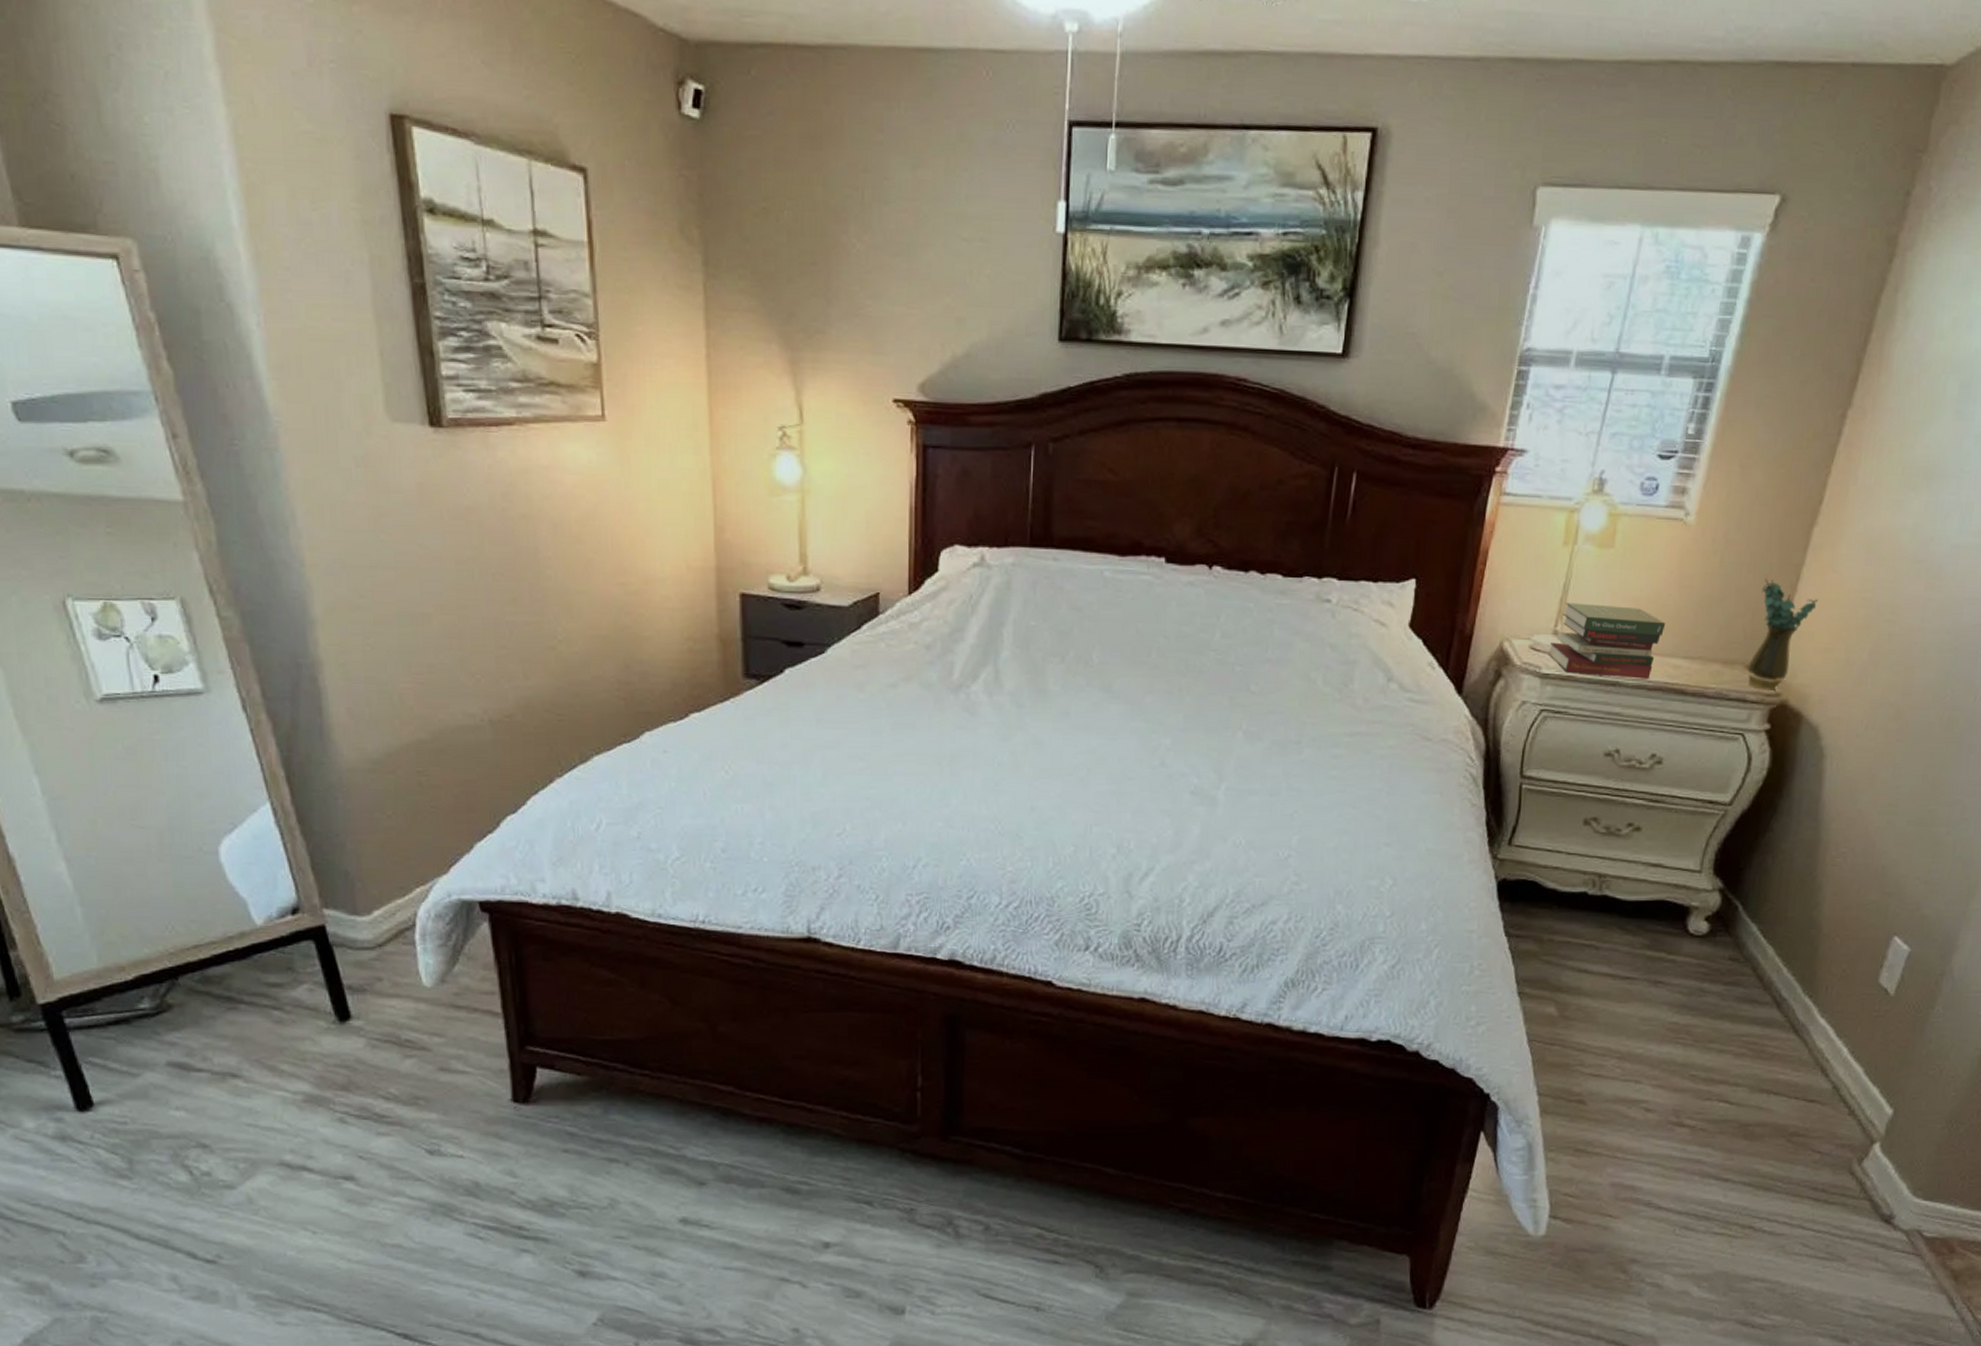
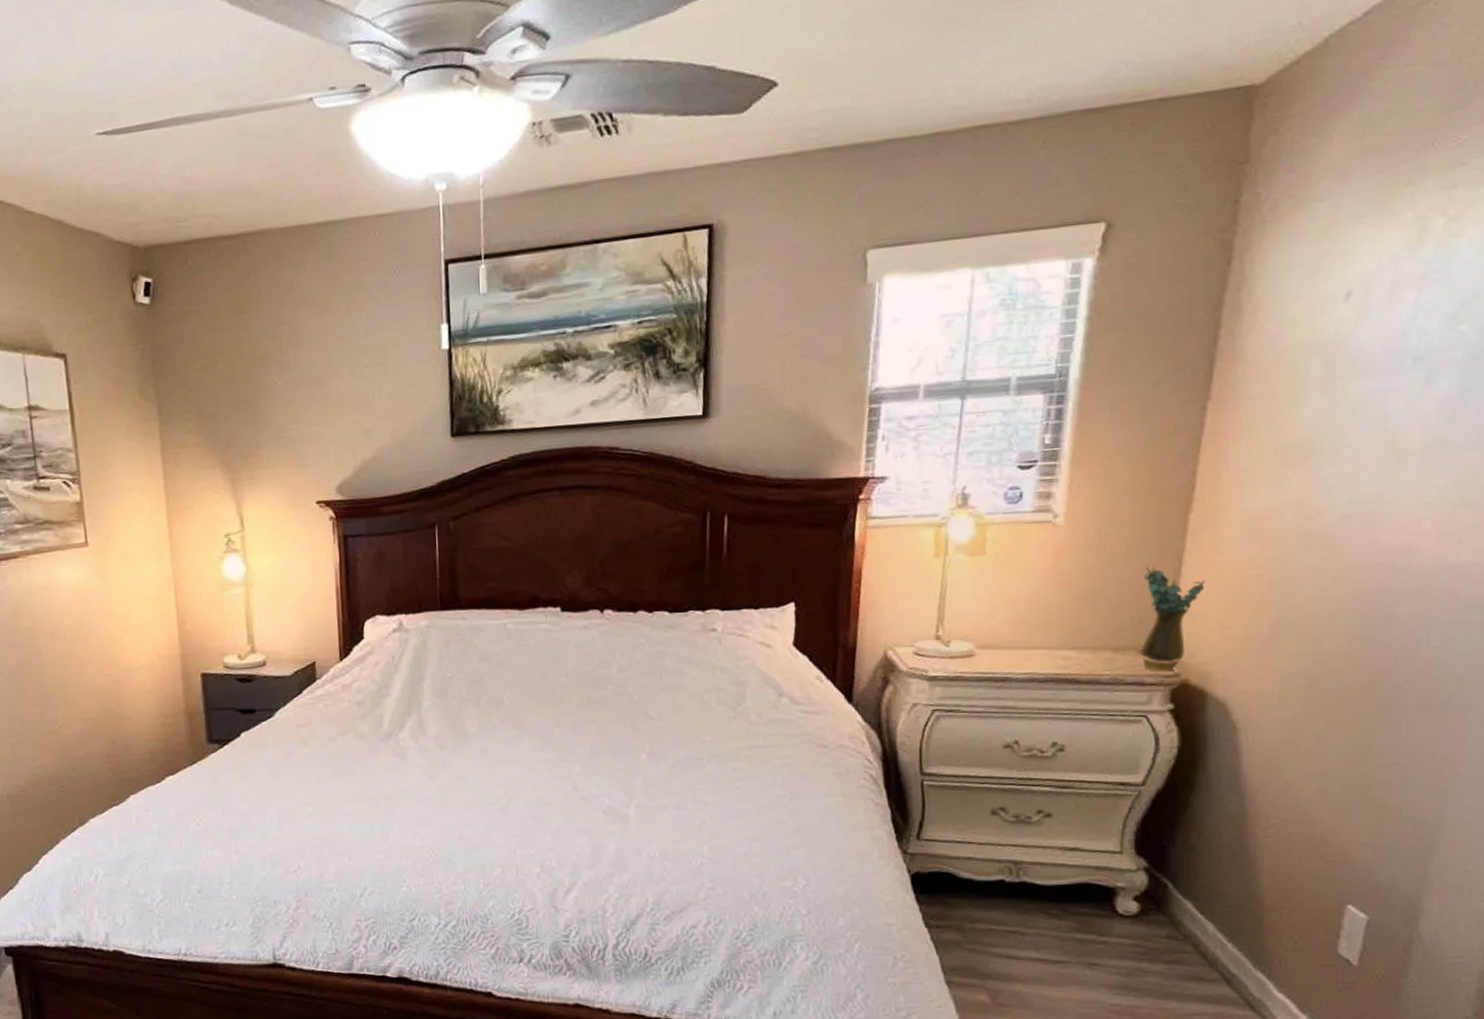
books: present [1547,603,1666,679] -> none [932,607,1049,673]

